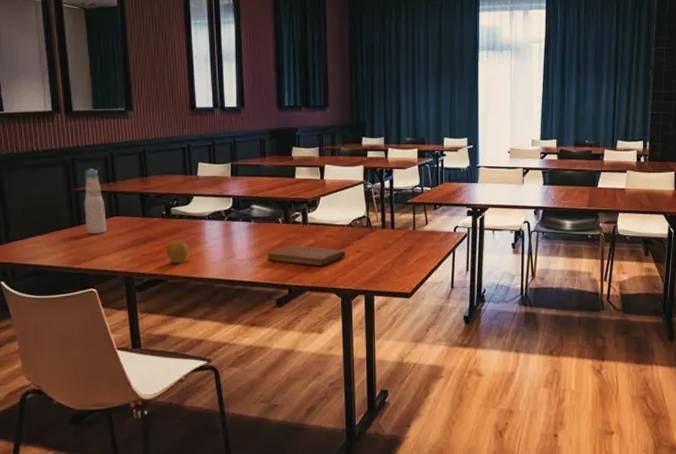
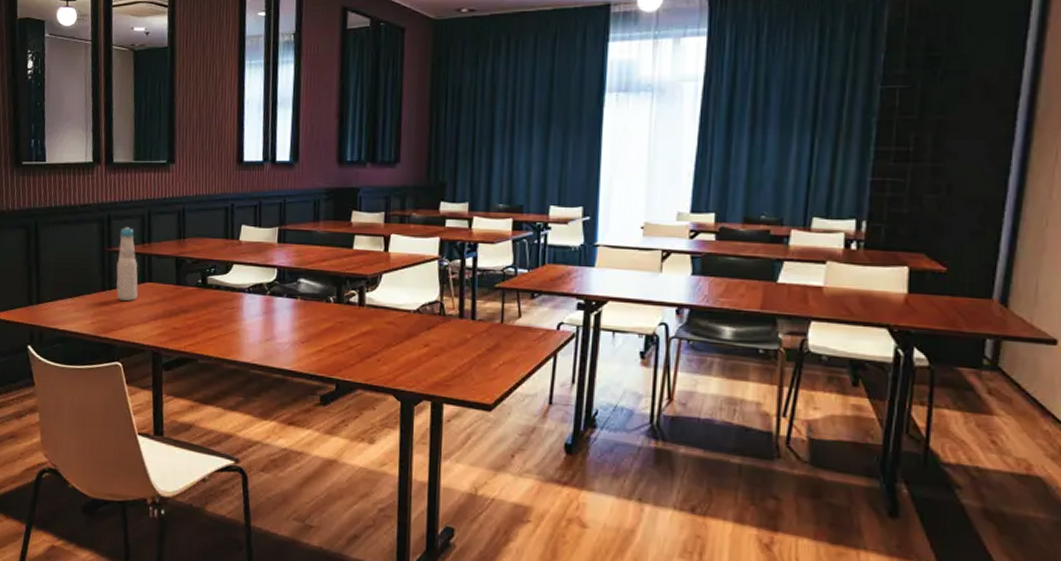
apple: present [165,241,188,263] -> none [198,315,223,342]
notebook: present [266,245,346,267] -> none [312,330,411,361]

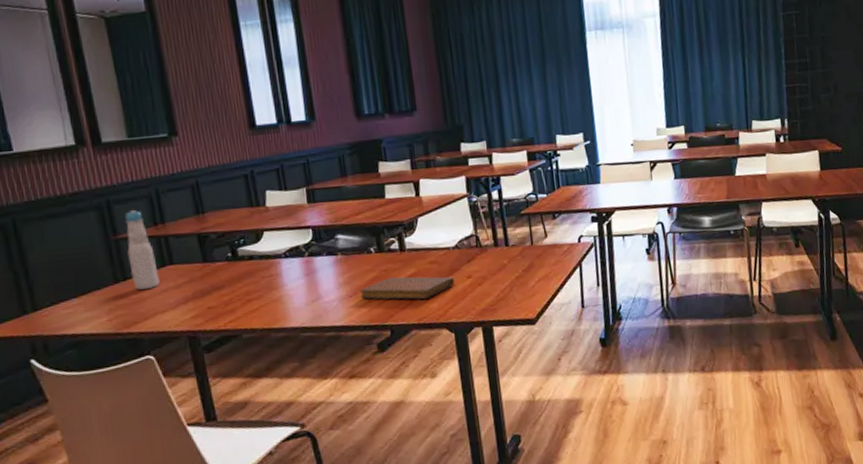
notebook: none [312,330,411,361] -> present [359,276,455,300]

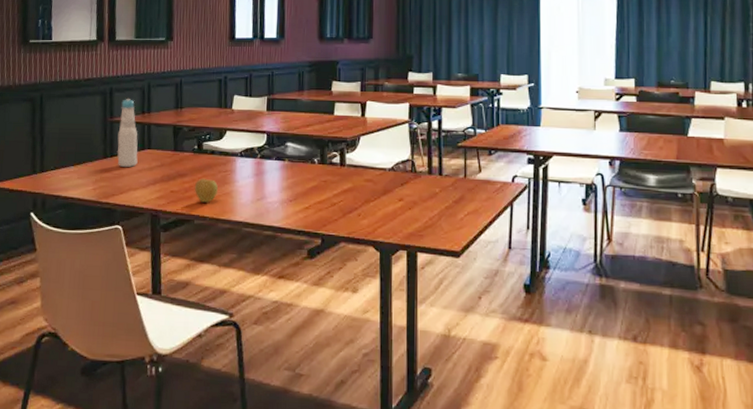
apple: none [235,287,265,314] -> present [194,178,218,203]
notebook: present [359,276,455,300] -> none [299,188,387,215]

